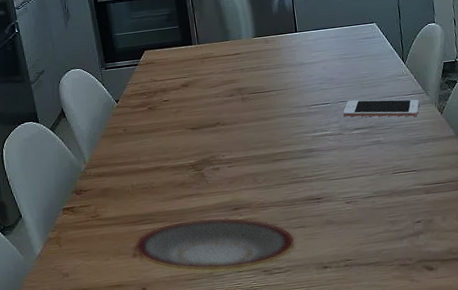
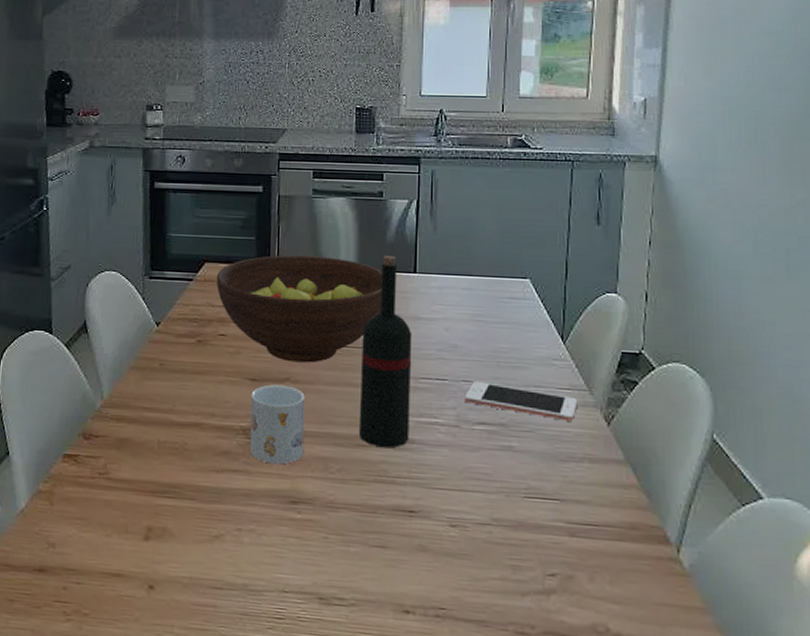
plate: present [135,217,296,272] -> none [148,503,370,590]
fruit bowl: none [154,31,277,111] -> present [216,255,383,363]
mug: none [194,128,237,186] -> present [250,384,305,465]
wine bottle: none [265,22,310,159] -> present [358,255,413,448]

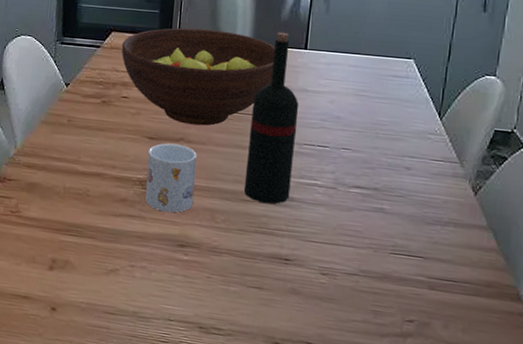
cell phone: present [464,381,578,421] -> none [343,149,449,190]

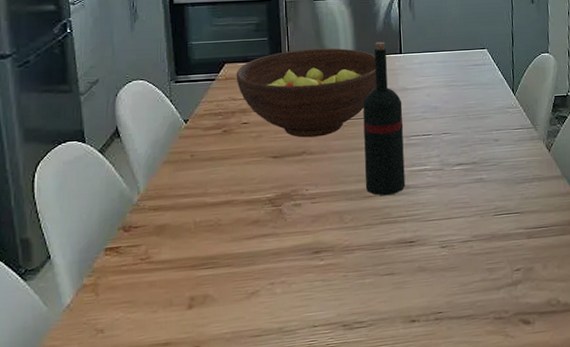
mug: present [145,143,197,213] -> none [274,157,321,224]

